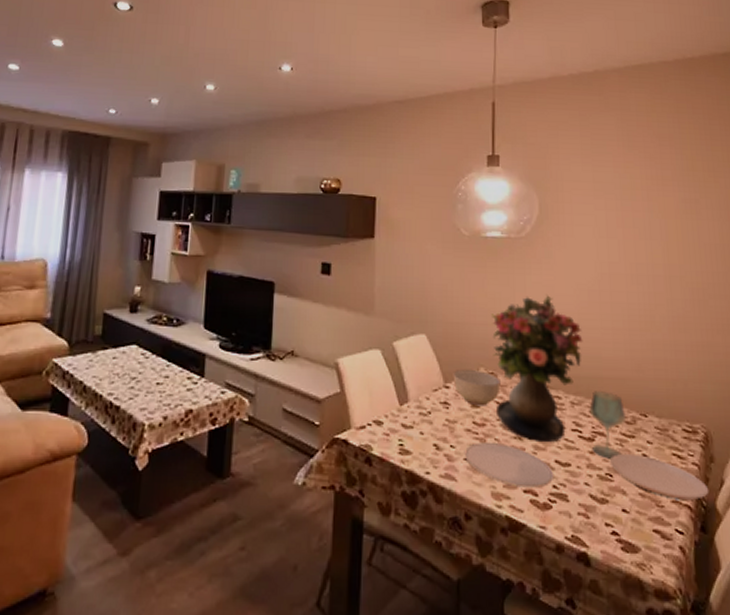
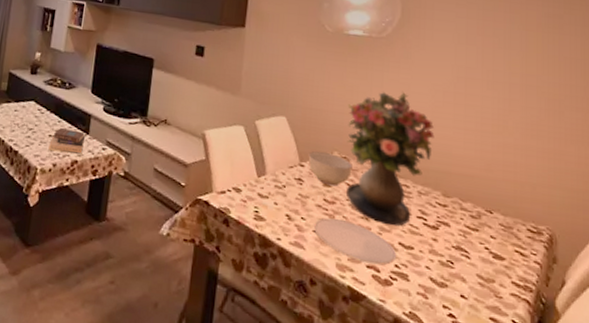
books: none [157,372,201,401] -> present [48,127,86,154]
wine glass: present [589,391,627,459] -> none [435,184,472,248]
plate: present [609,453,709,500] -> none [451,244,550,296]

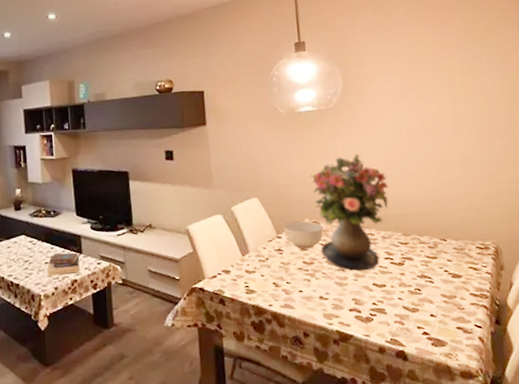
plate: present [313,218,397,266] -> none [298,276,373,308]

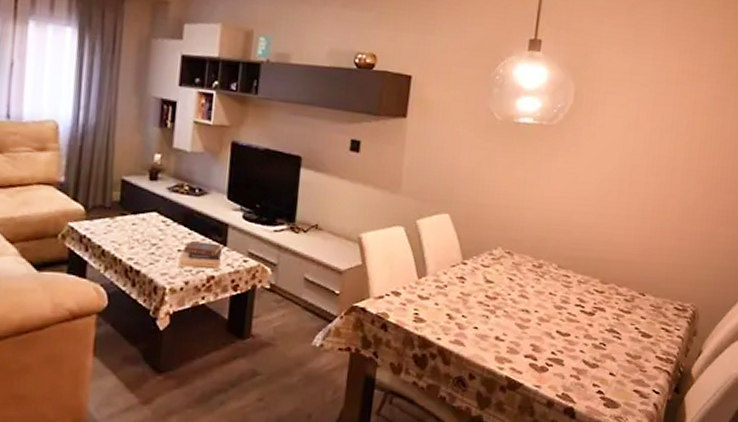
bowl: present [283,221,323,249] -> none [471,247,516,282]
bouquet: present [309,152,389,271] -> none [507,181,598,315]

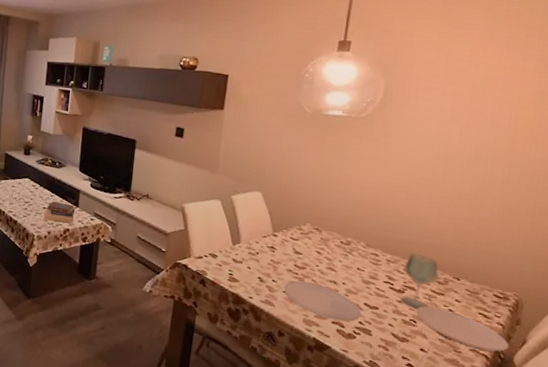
plate: none [474,314,554,354] -> present [283,280,362,322]
wine glass: none [591,272,627,331] -> present [401,253,440,309]
plate: none [605,326,688,366] -> present [415,306,510,352]

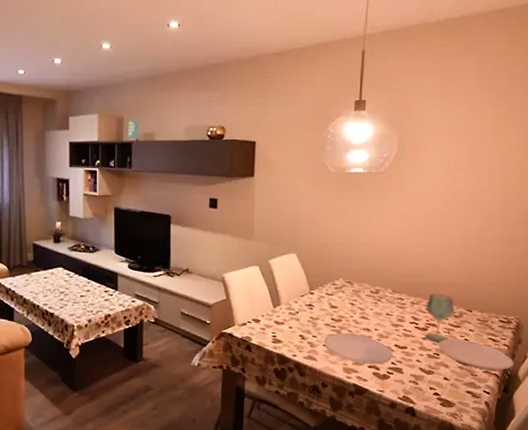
books: present [43,201,76,224] -> none [82,287,115,308]

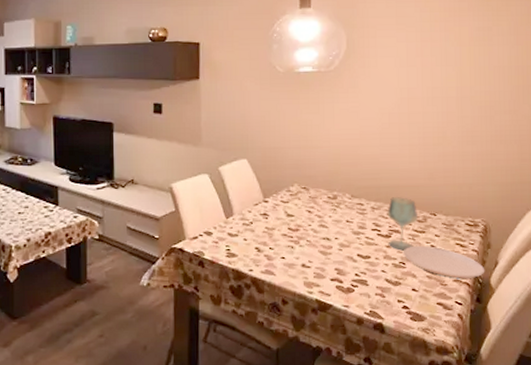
plate: present [323,333,393,364] -> none [281,244,356,277]

